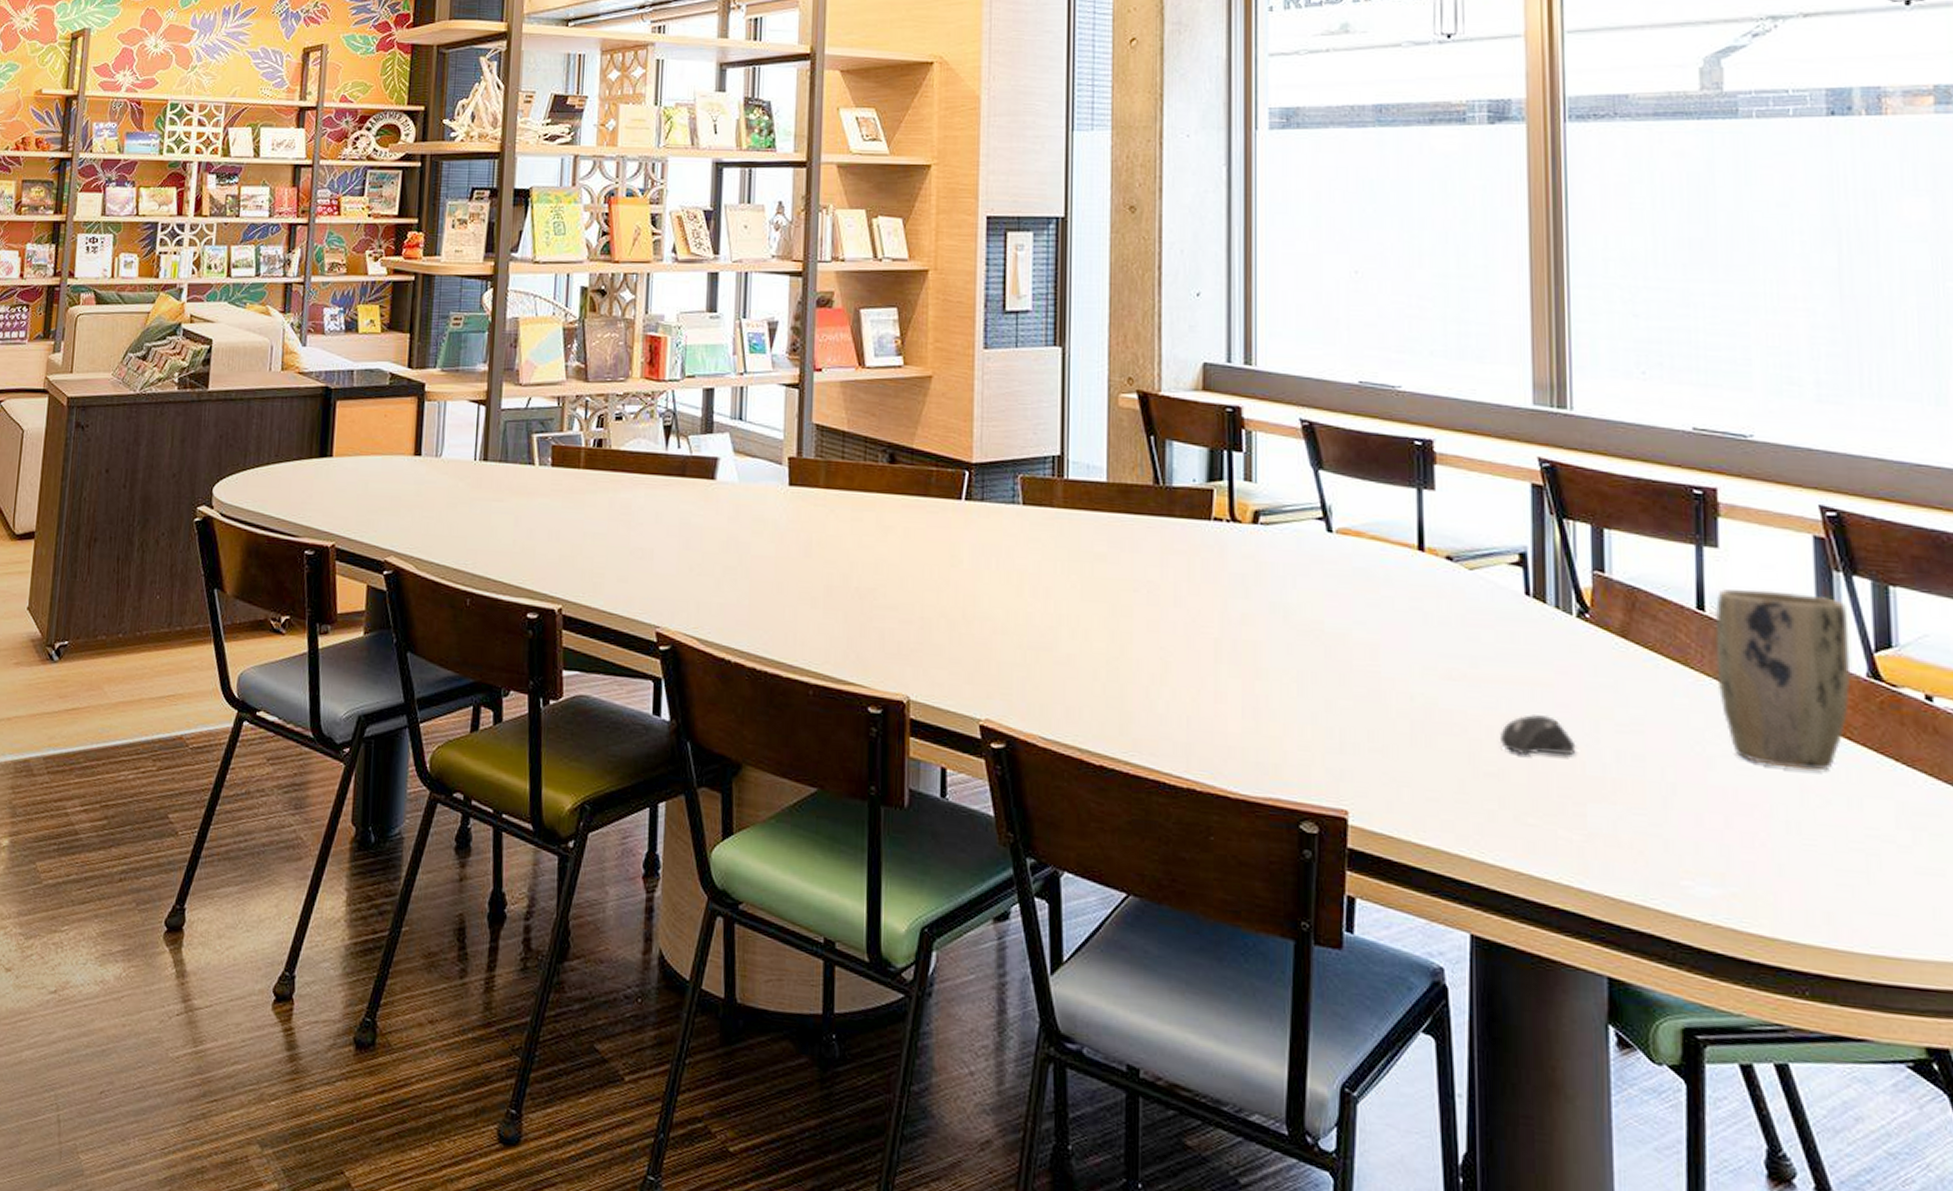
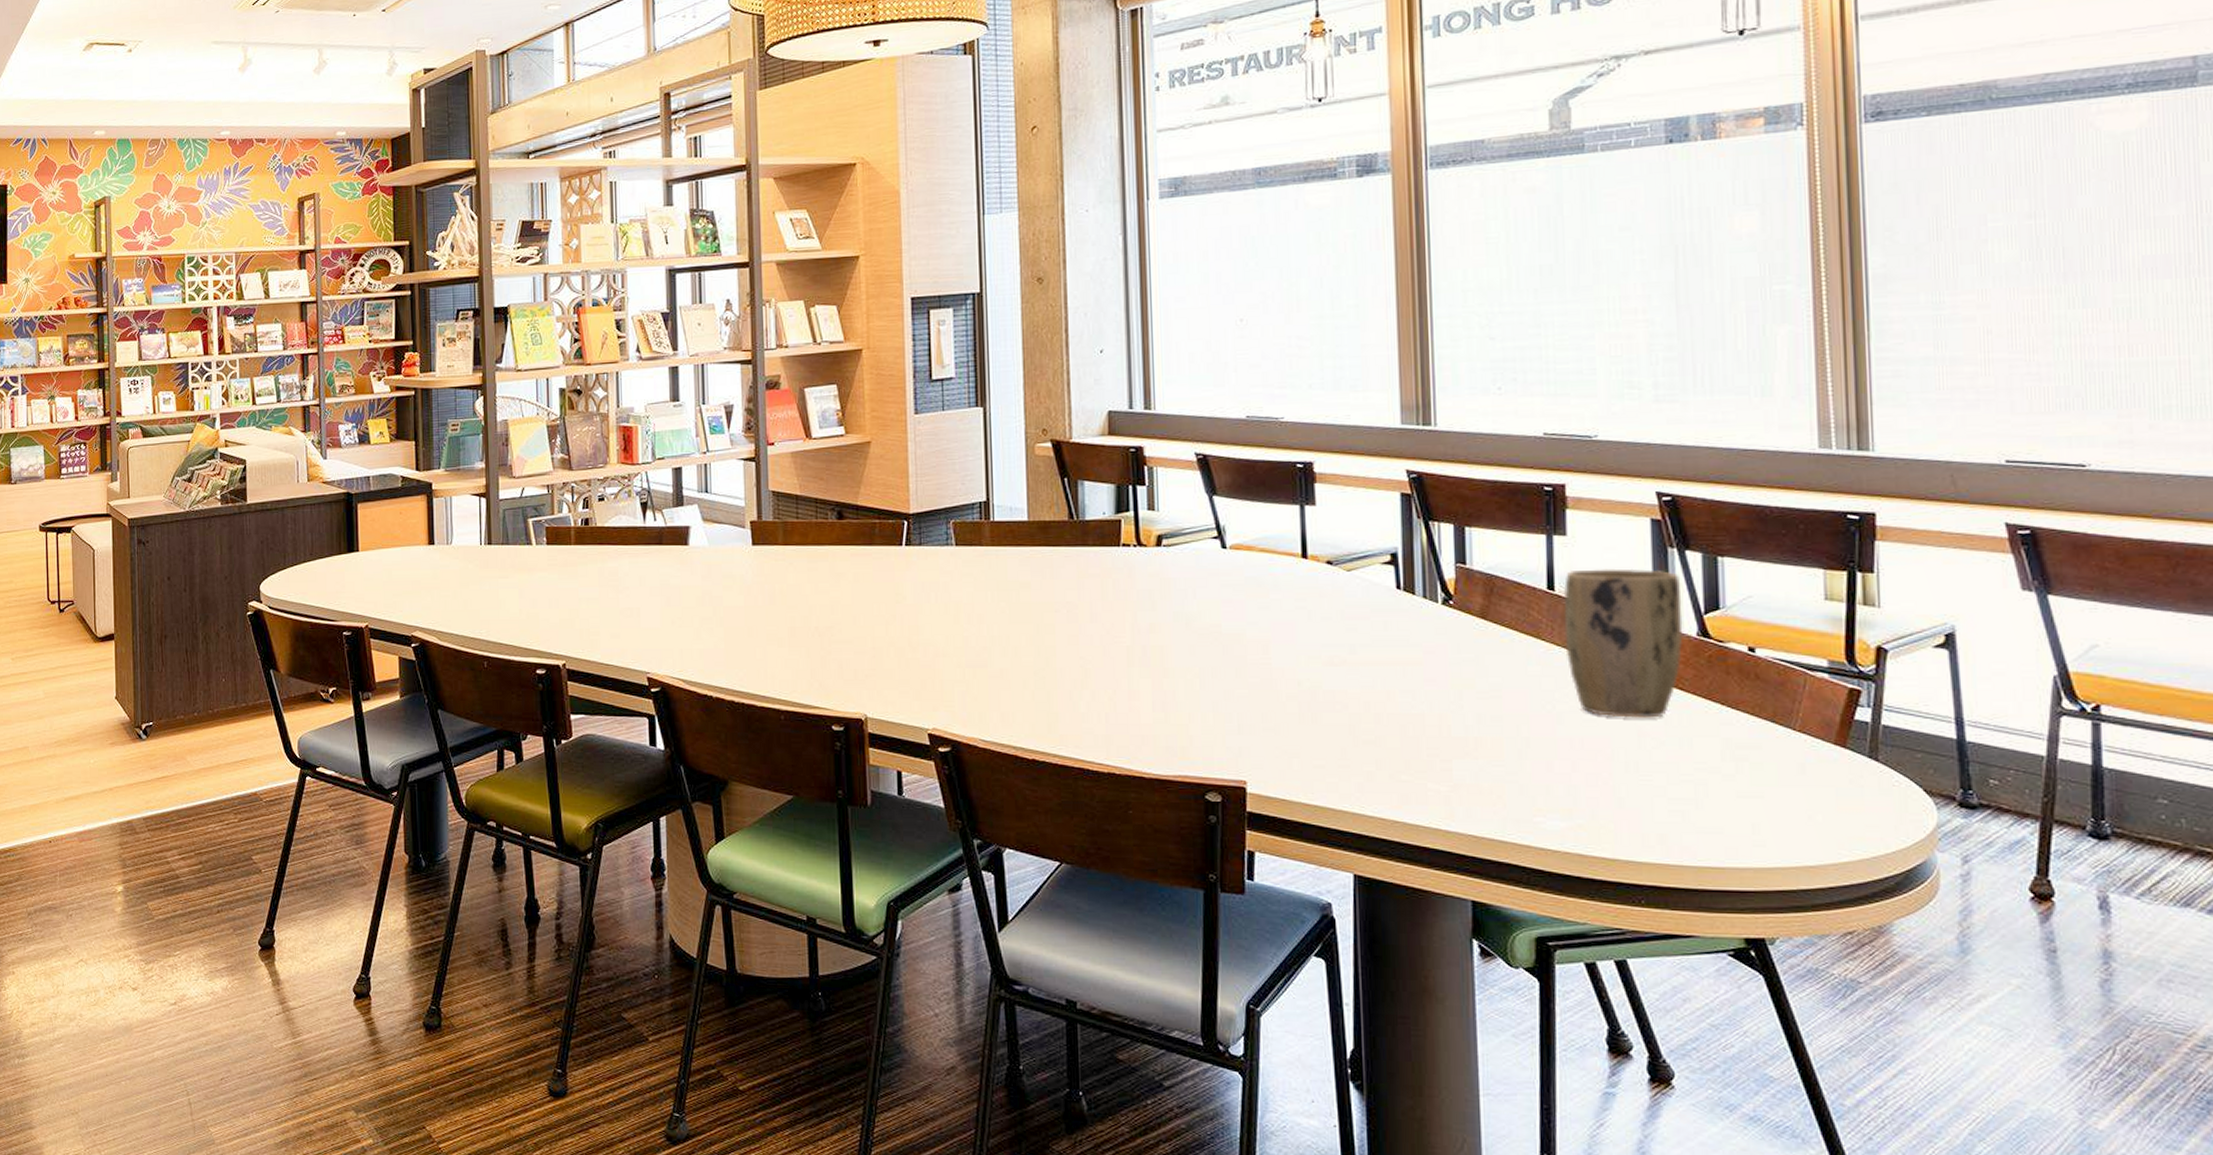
computer mouse: present [1500,715,1576,756] -> none [1377,690,1443,724]

